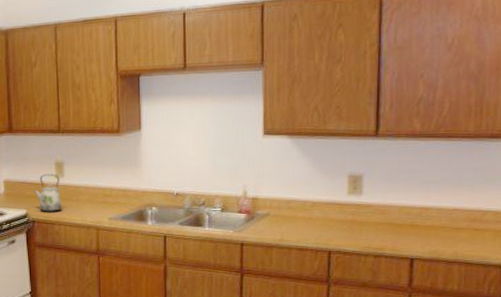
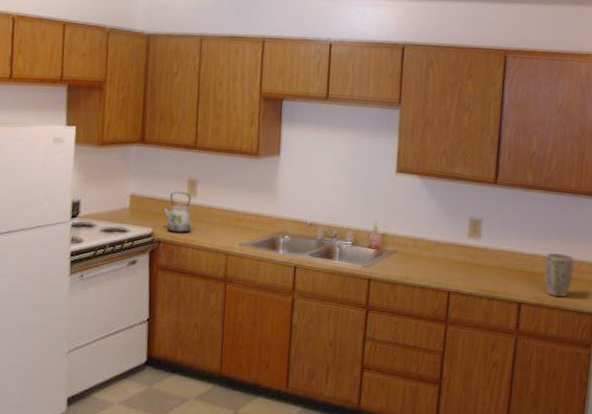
plant pot: none [439,204,477,251] -> present [543,253,575,298]

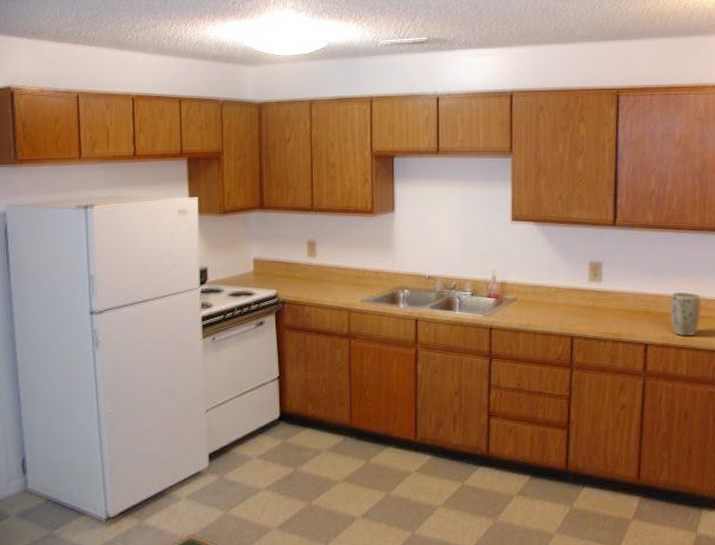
kettle: present [162,191,192,234] -> none [285,253,314,294]

